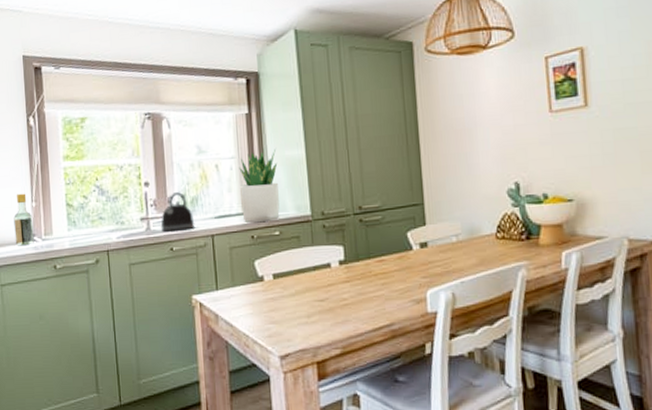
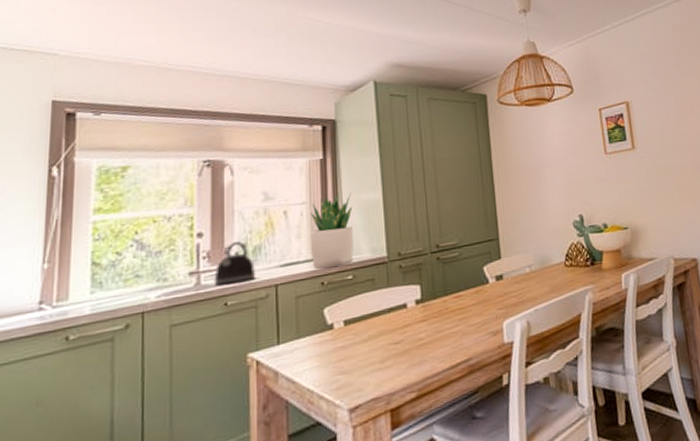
bottle: present [13,193,34,245] -> none [12,253,42,317]

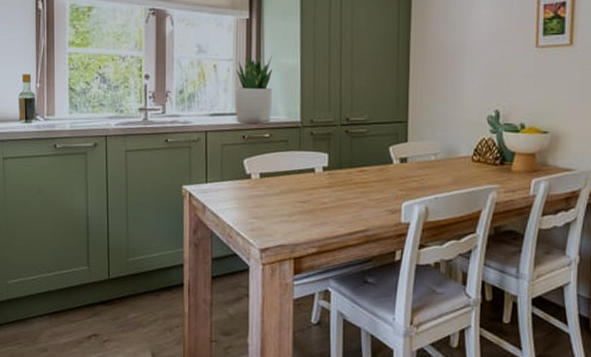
bottle: none [12,253,42,317] -> present [18,73,37,123]
kettle: present [213,241,256,286] -> none [157,87,190,124]

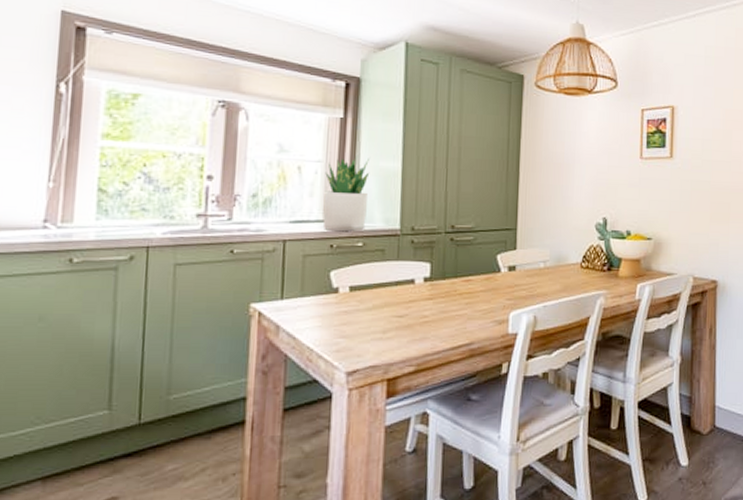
bottle: present [18,73,37,123] -> none [16,170,47,231]

